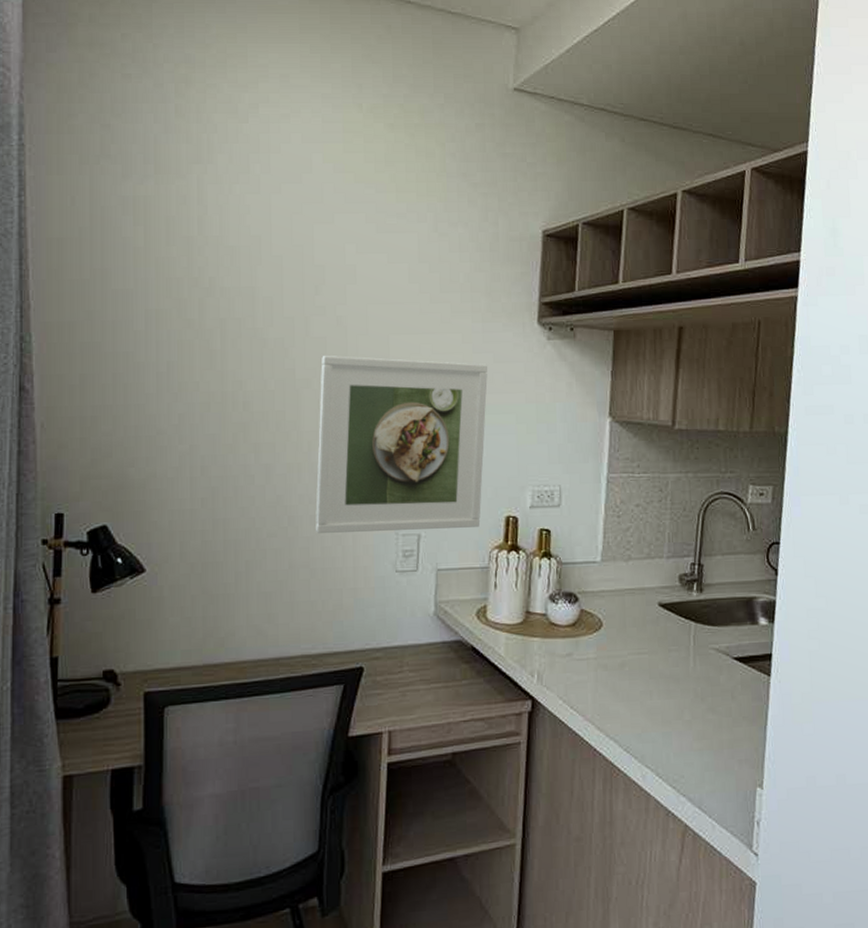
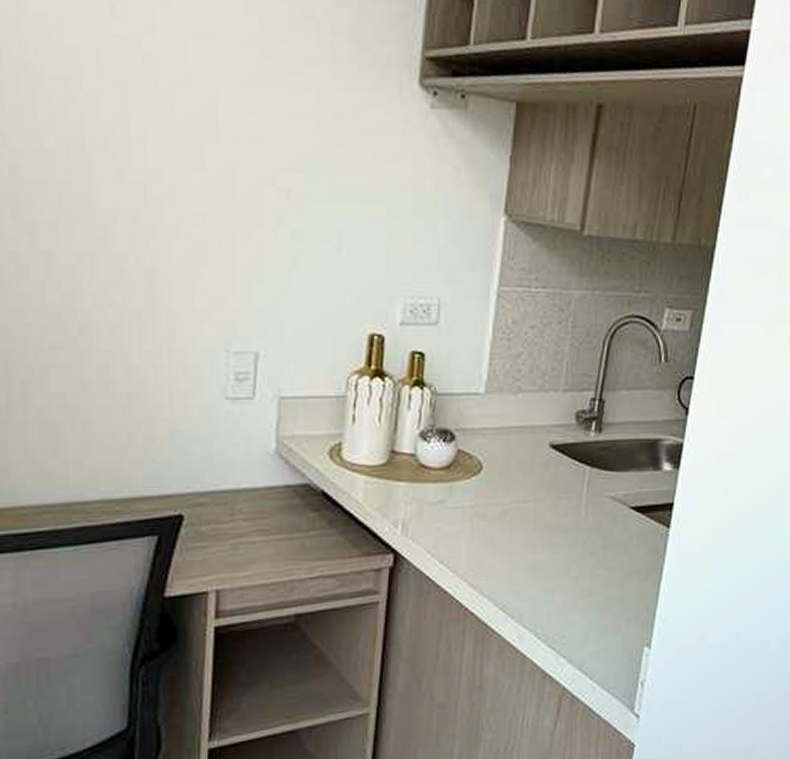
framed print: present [315,356,488,533] -> none [116,107,352,347]

